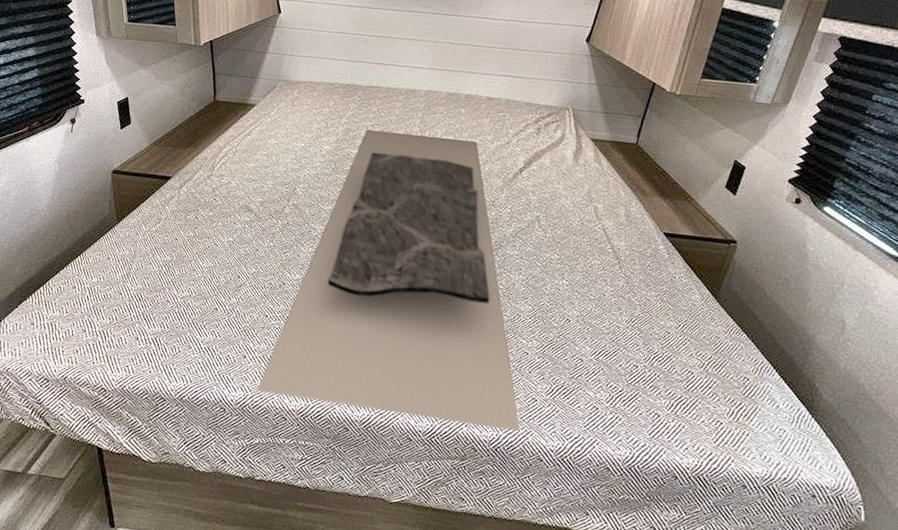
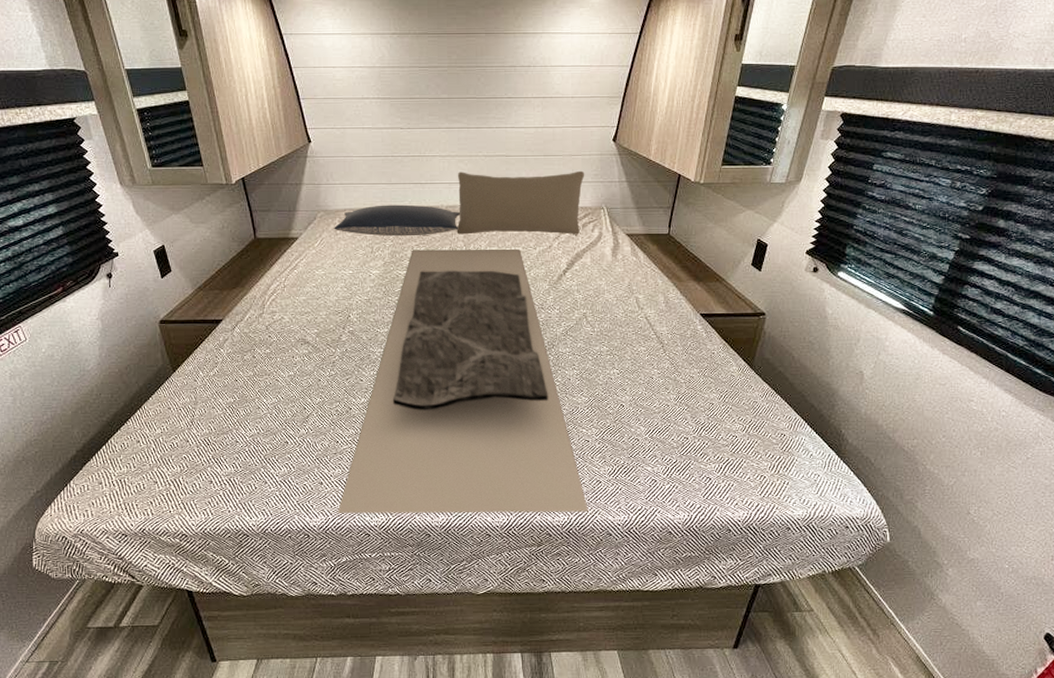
pillow: none [292,81,419,117] -> present [334,204,460,236]
pillow: none [413,56,553,133] -> present [456,170,585,235]

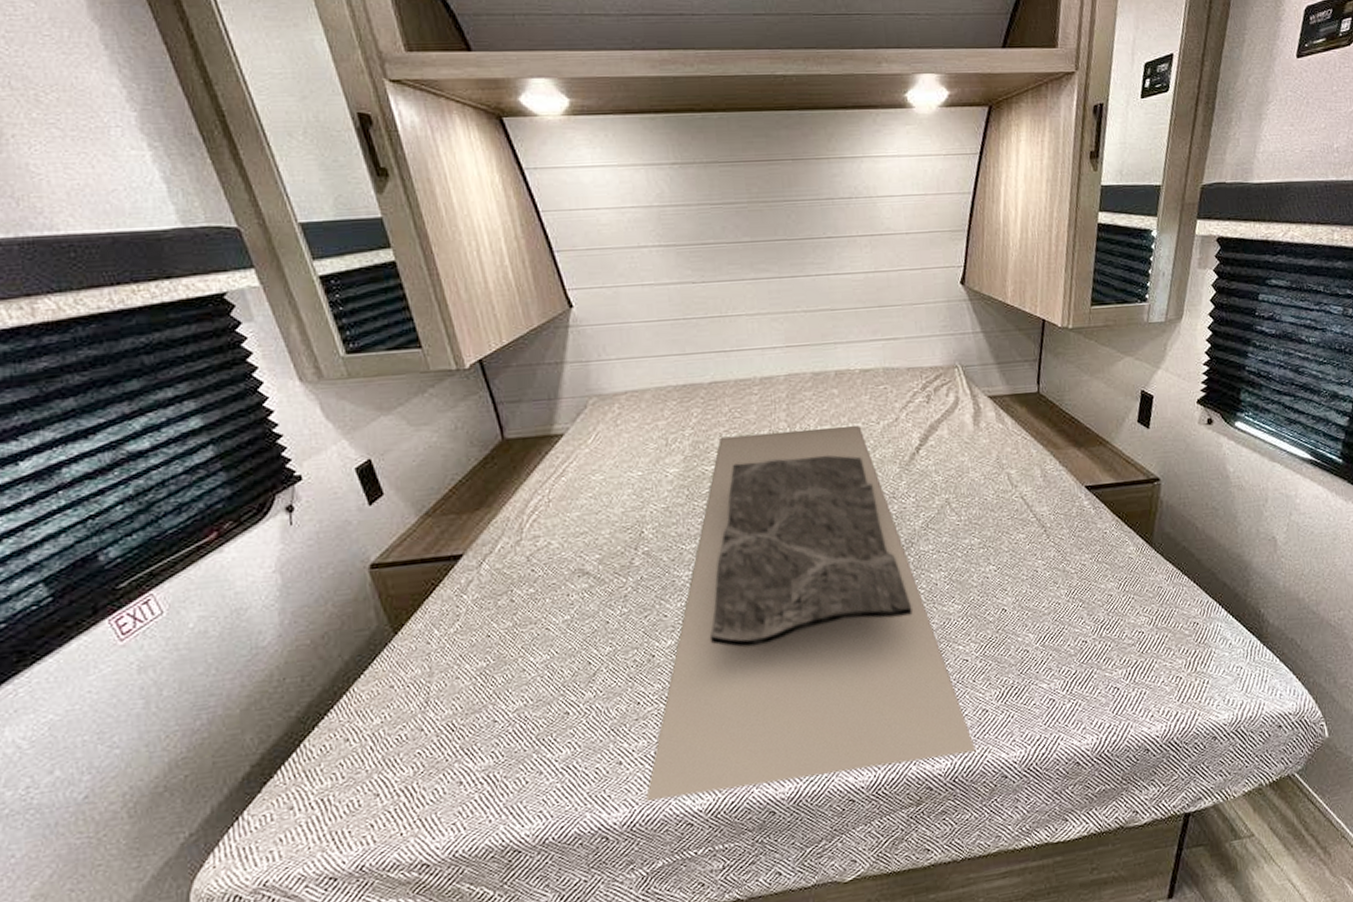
pillow: present [334,204,460,236] -> none [612,379,779,423]
pillow: present [456,170,585,235] -> none [771,322,932,413]

